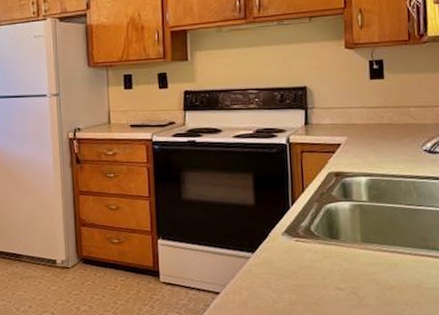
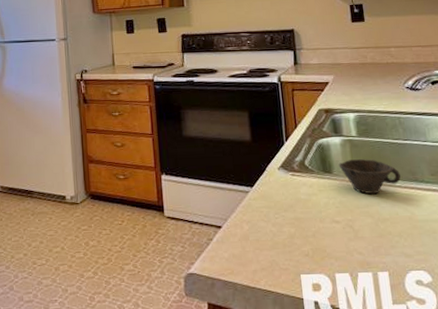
cup: none [346,225,411,261] -> present [338,159,401,194]

